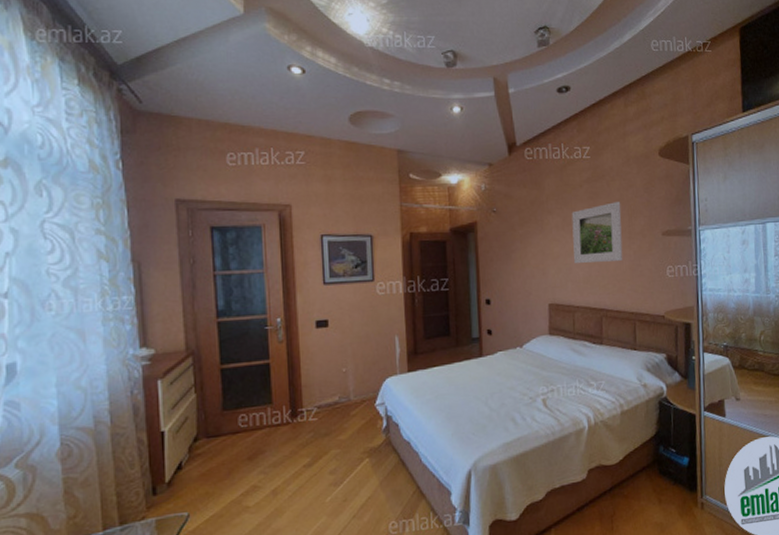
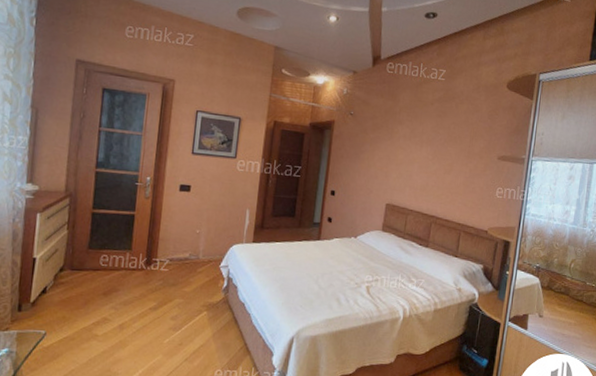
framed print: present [571,202,623,264] -> none [415,122,465,176]

